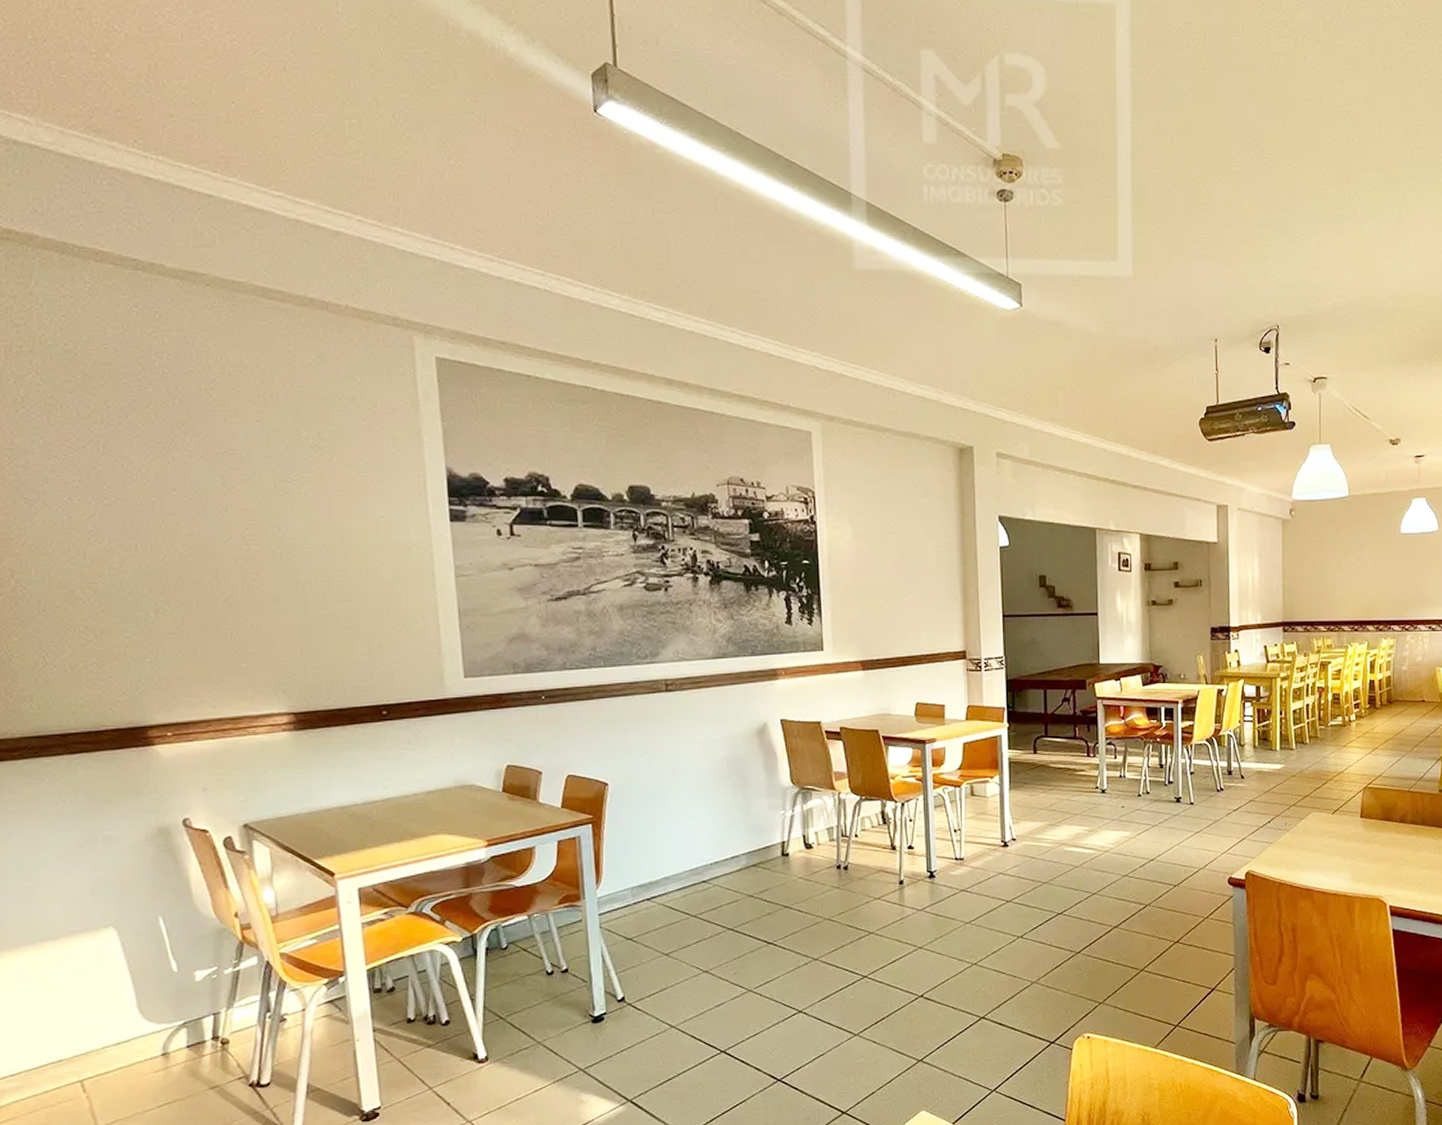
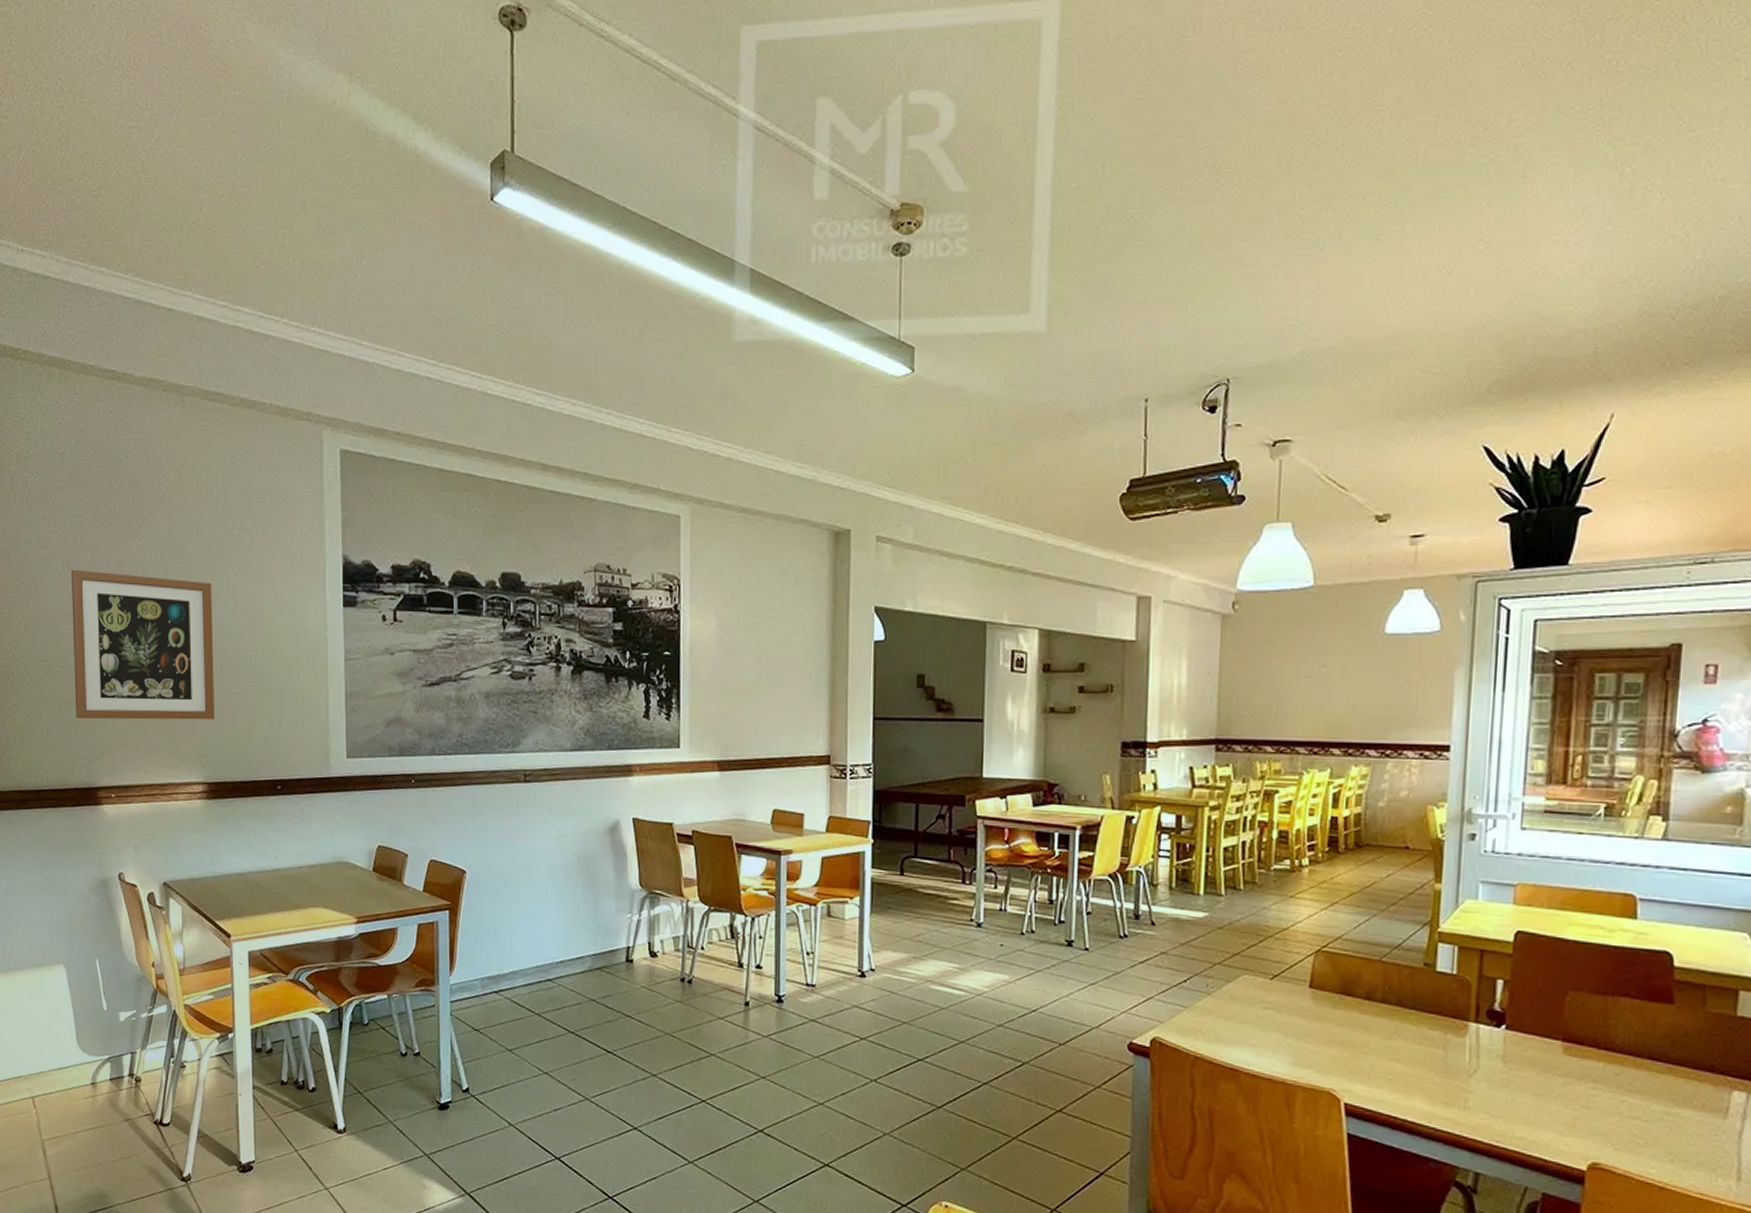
wall art: none [93,482,298,650] -> present [71,569,214,720]

